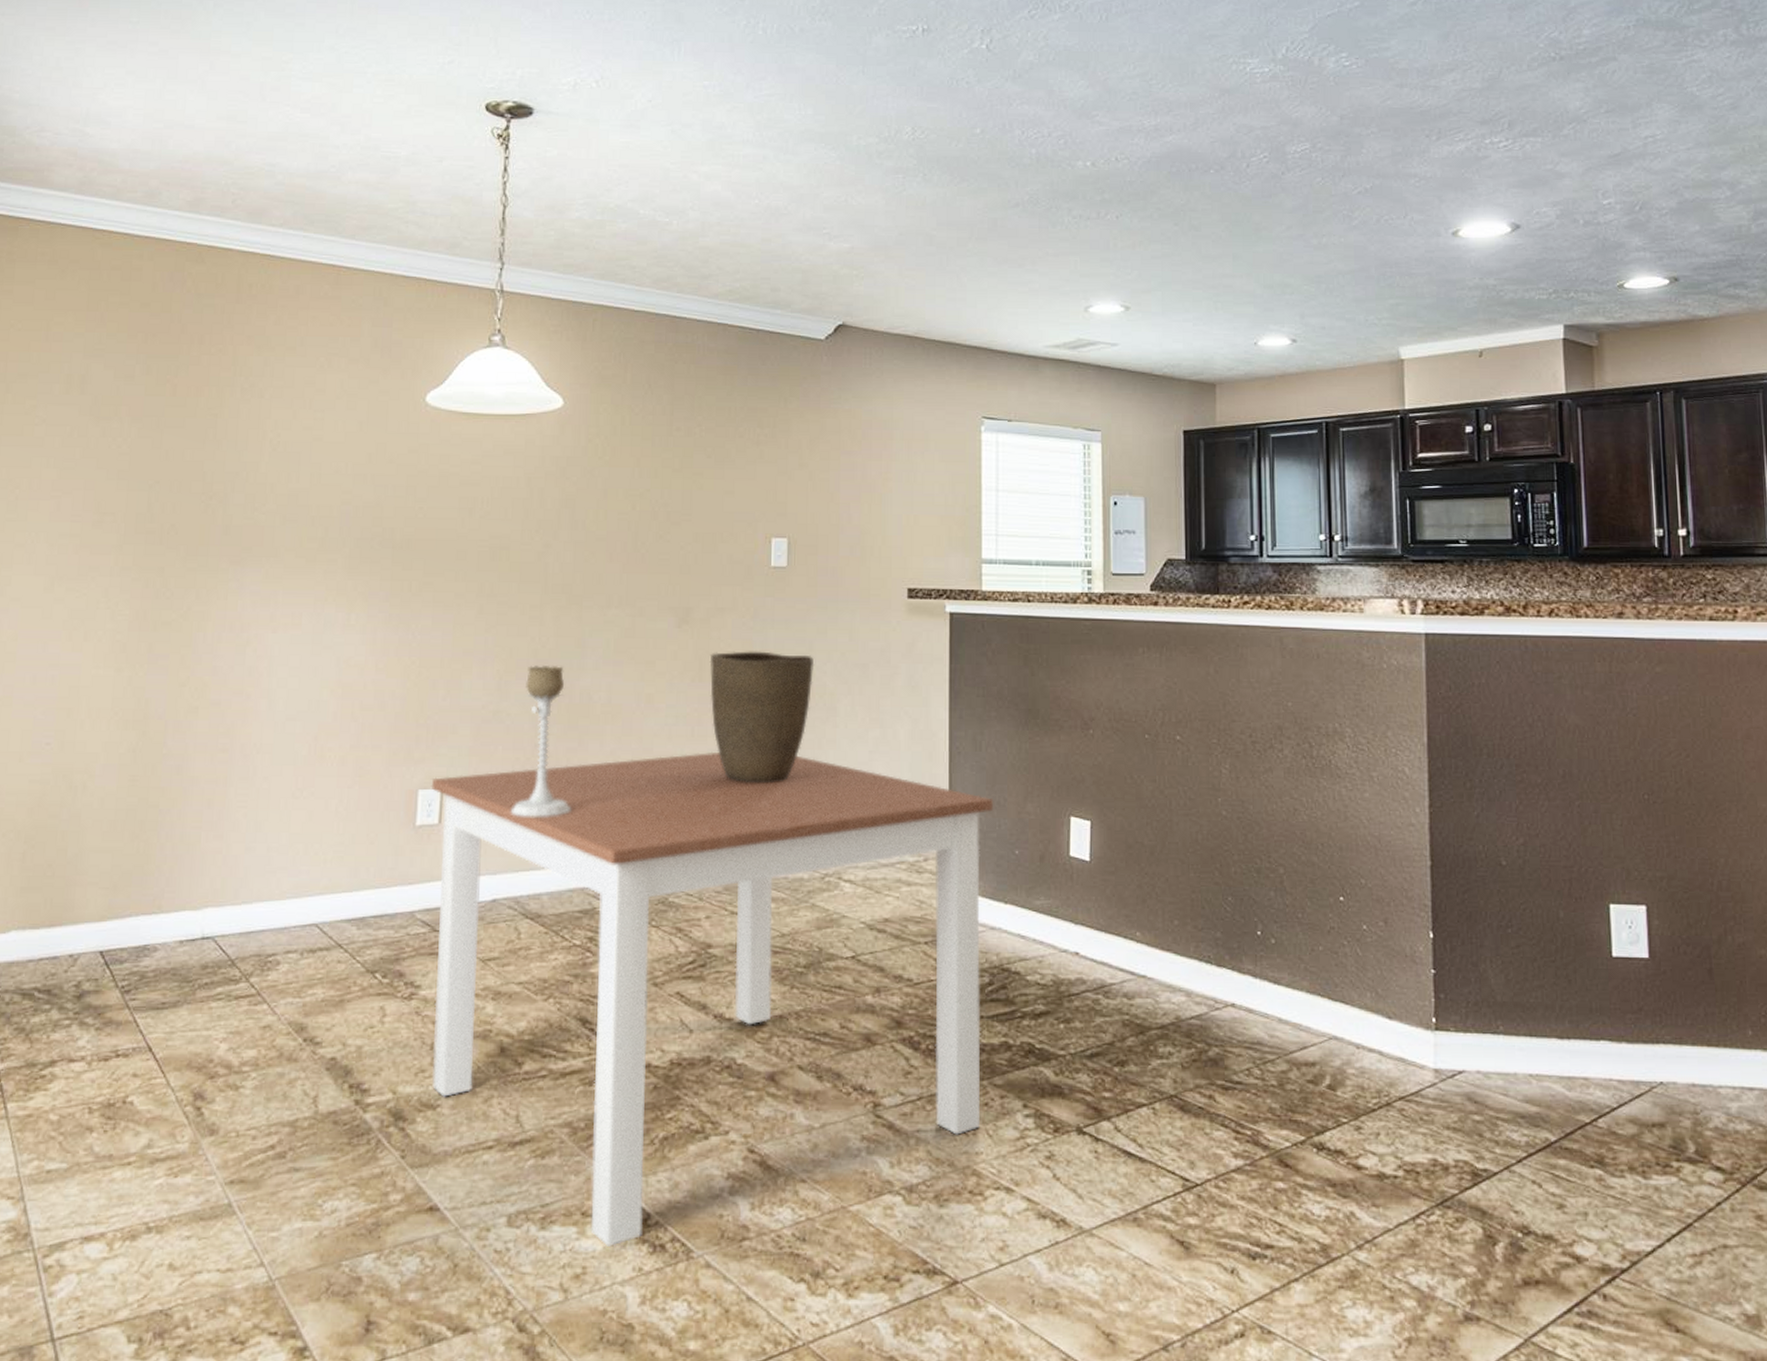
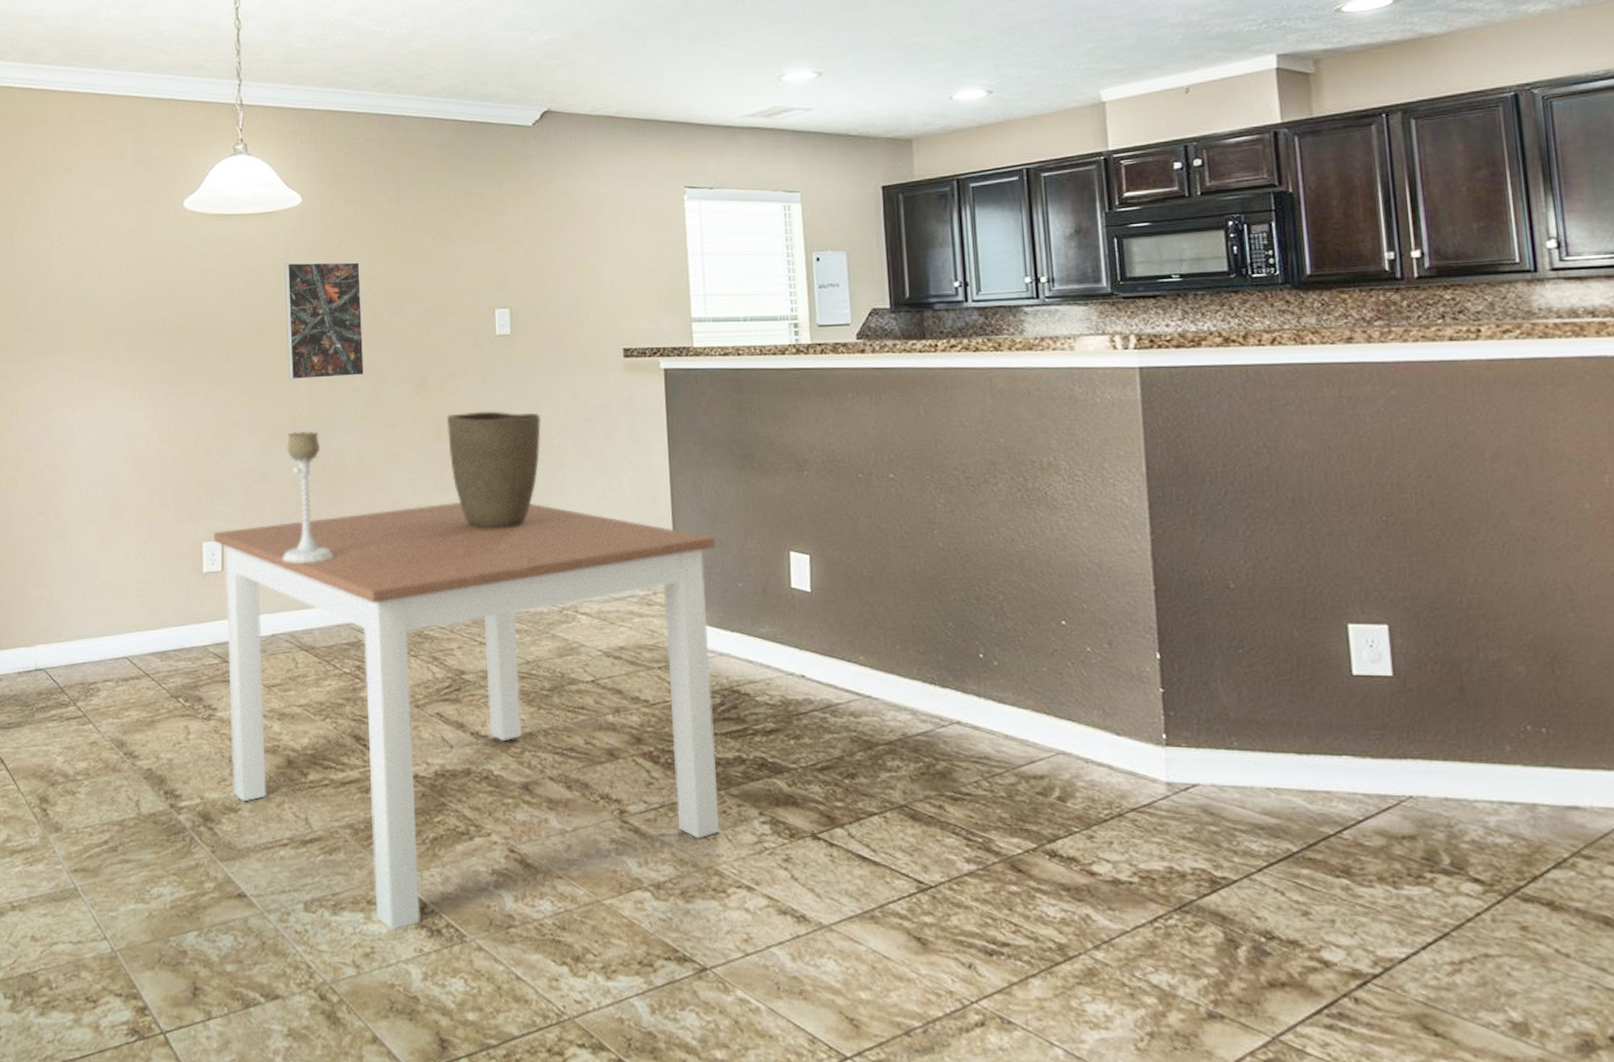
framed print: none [533,473,624,606] -> present [284,261,365,380]

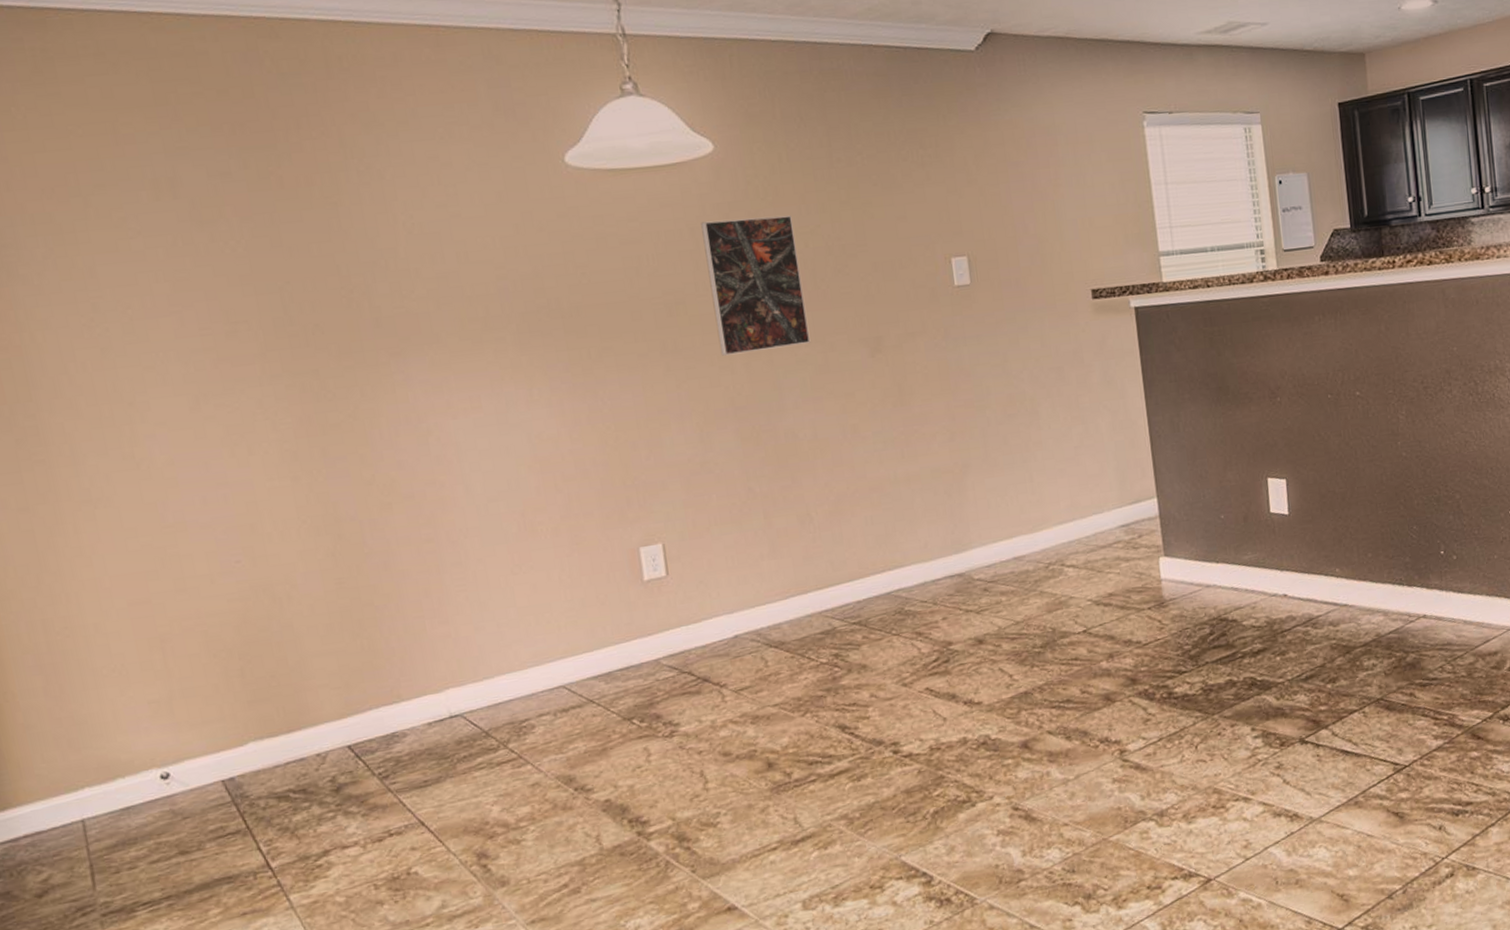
dining table: present [213,502,720,930] -> none [651,461,1217,909]
candle holder: present [282,431,334,563] -> none [727,410,796,557]
vase: present [446,411,542,528] -> none [907,366,1013,493]

